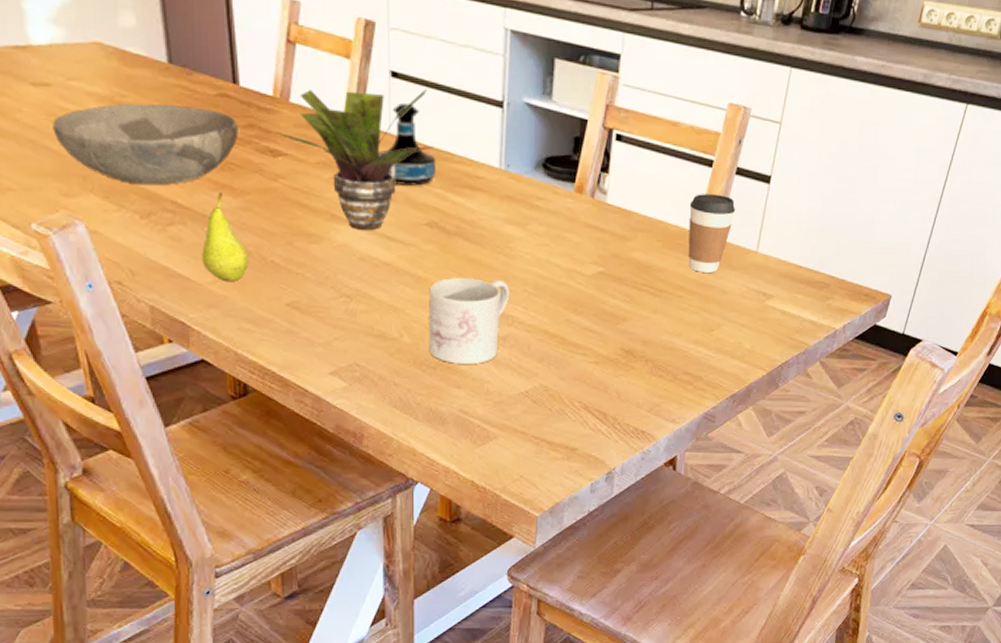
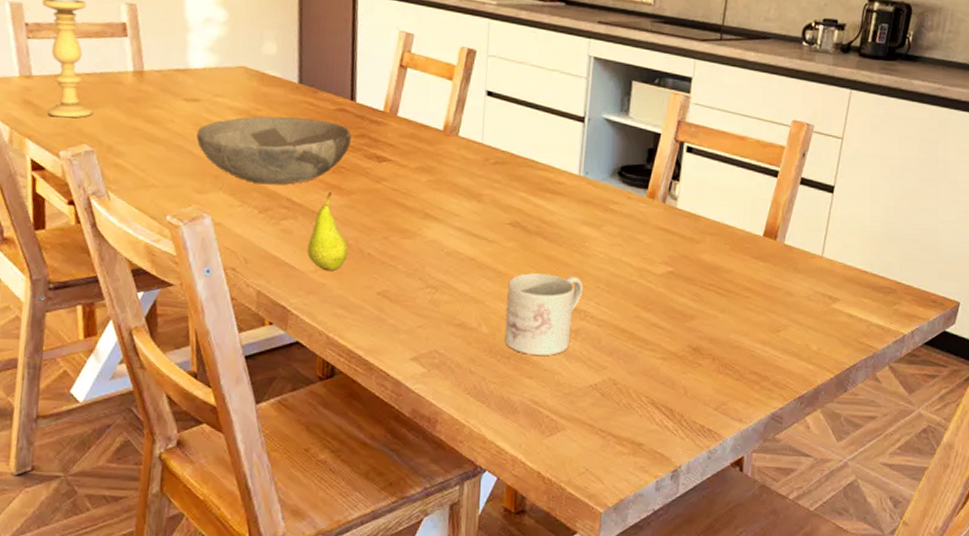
potted plant: present [276,88,435,230] -> none [383,105,522,228]
tequila bottle: present [377,102,435,186] -> none [470,117,521,189]
coffee cup: present [688,194,736,274] -> none [755,201,801,276]

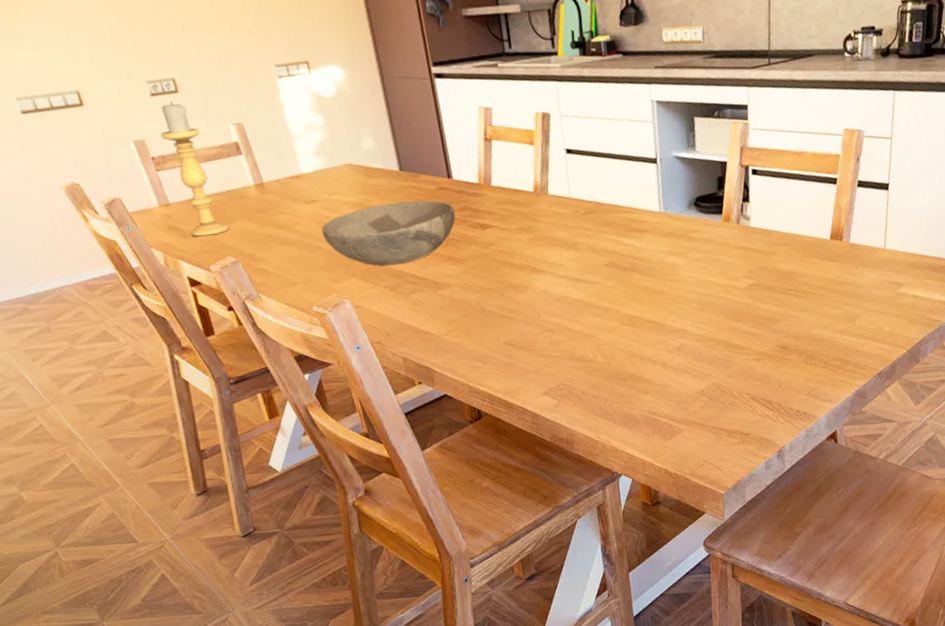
fruit: present [307,191,349,271] -> none [436,262,473,331]
mug: present [505,273,584,355] -> none [614,301,680,375]

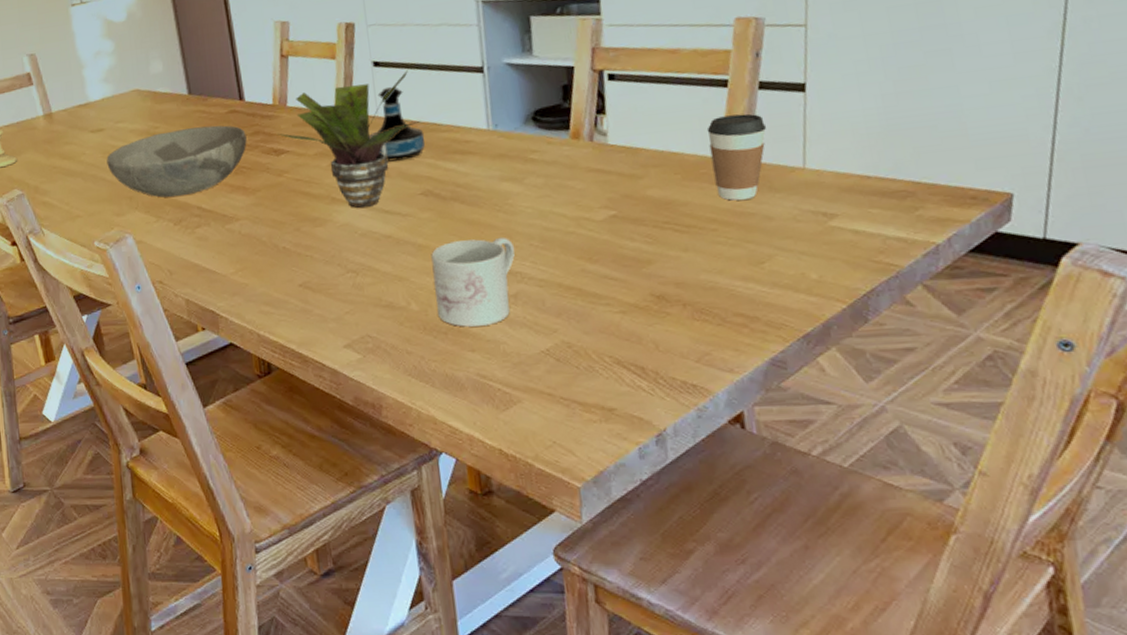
potted plant: none [483,158,607,277] -> present [278,70,422,208]
tequila bottle: none [562,171,609,237] -> present [368,86,425,162]
mug: none [614,301,680,375] -> present [431,237,515,327]
coffee cup: none [821,205,862,273] -> present [706,113,767,201]

